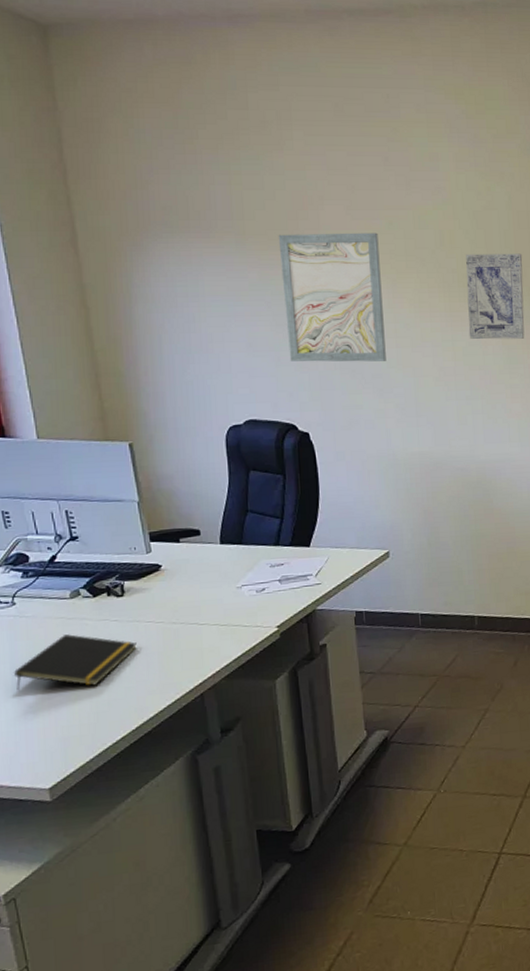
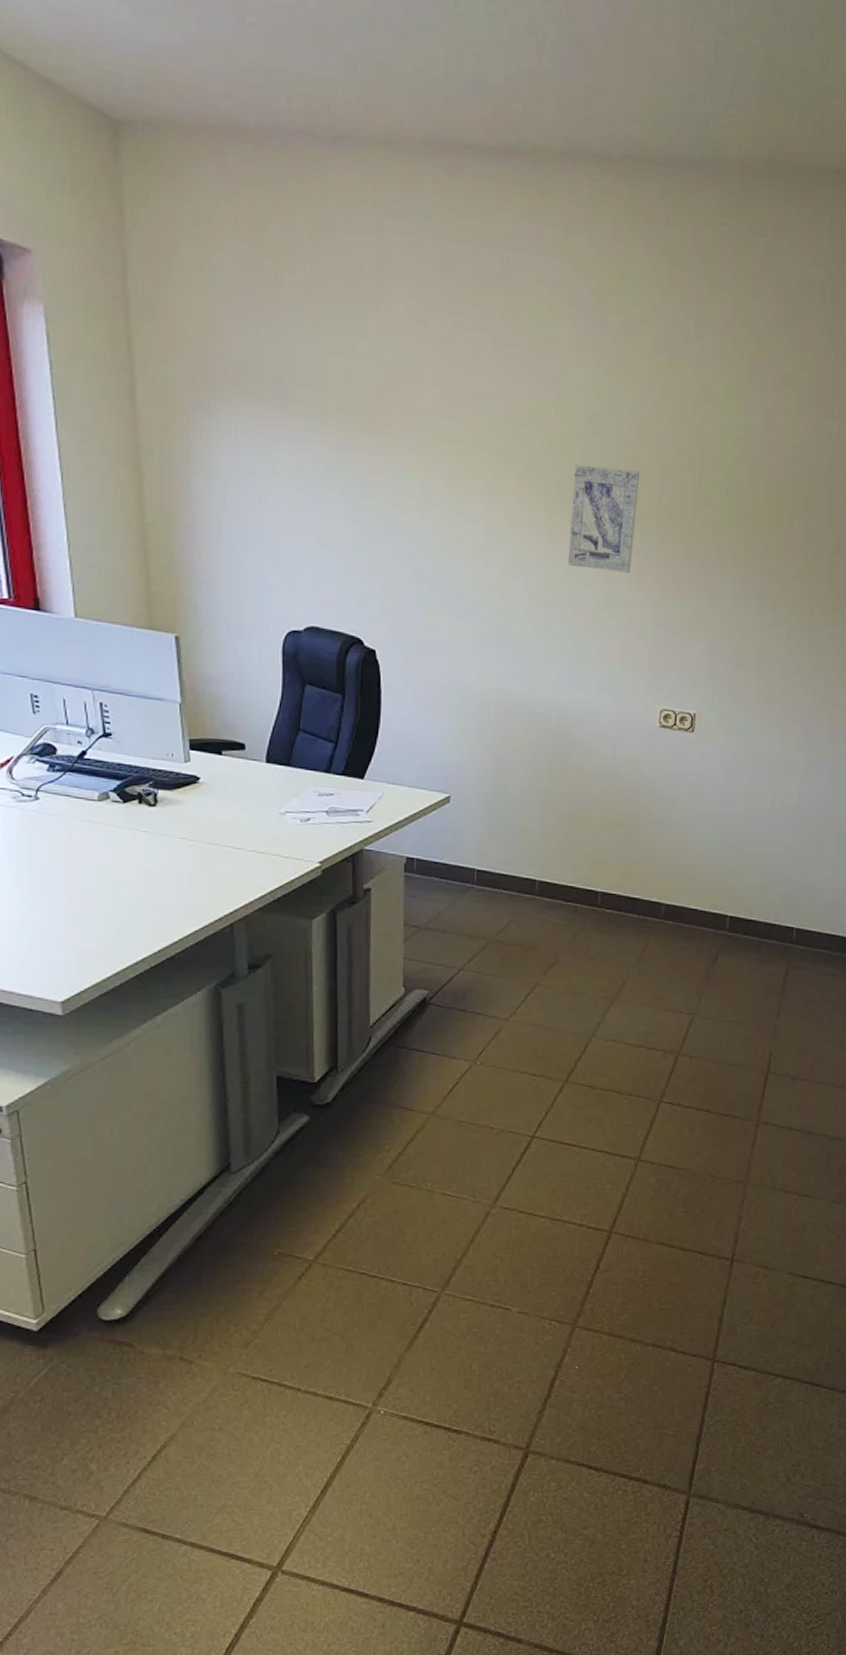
notepad: present [14,634,137,691] -> none [33,840,166,899]
wall art: present [278,232,386,362] -> none [362,413,478,579]

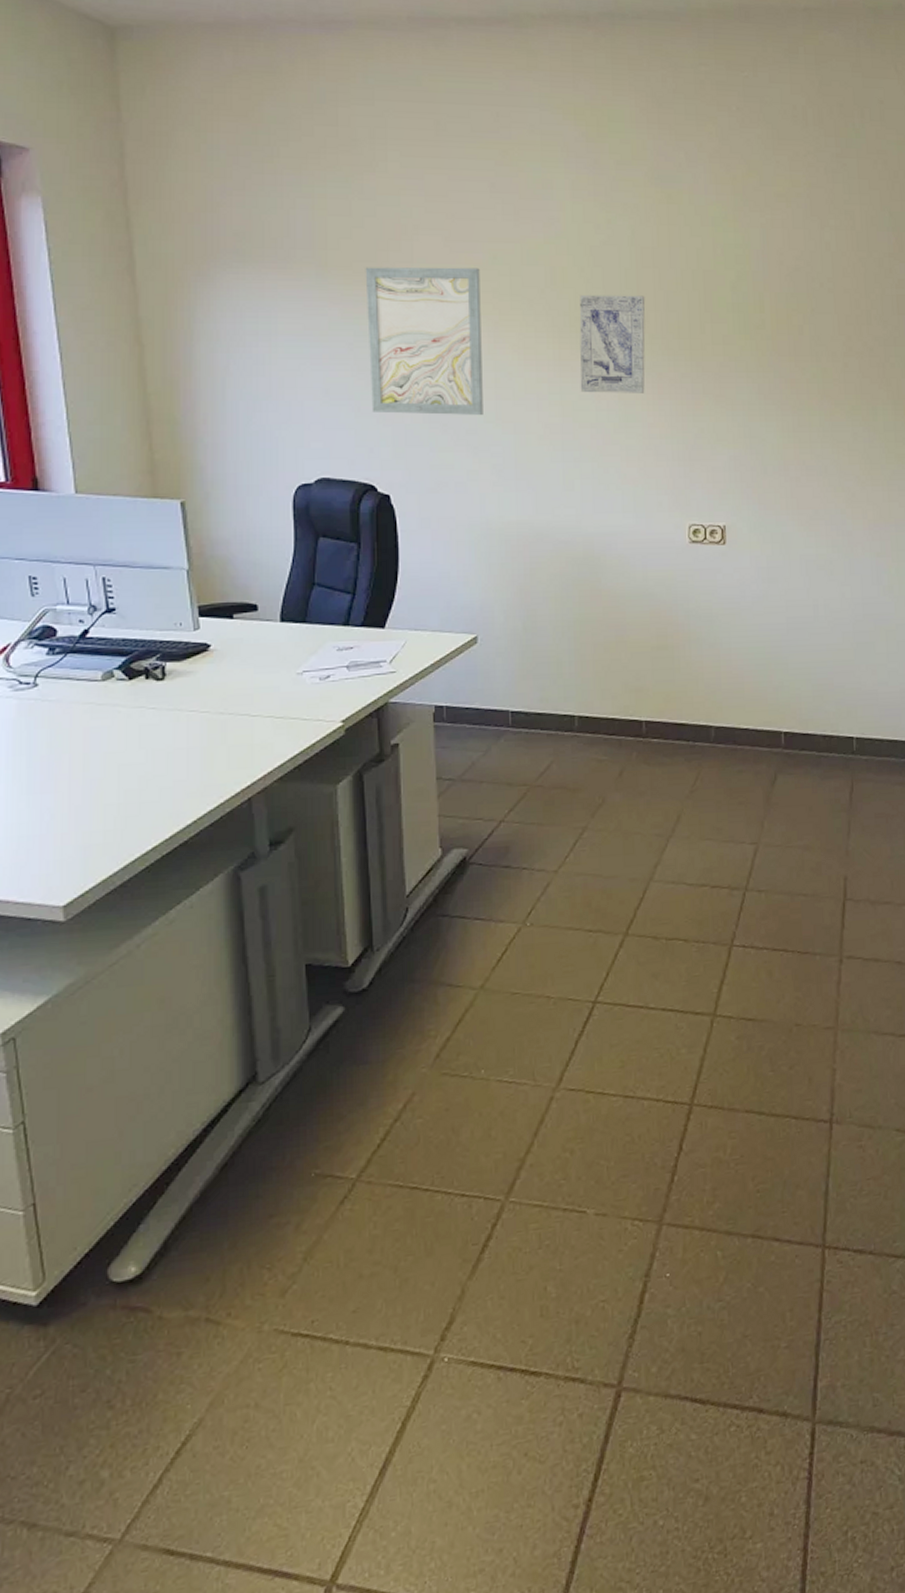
wall art: none [362,413,478,579] -> present [365,267,483,415]

